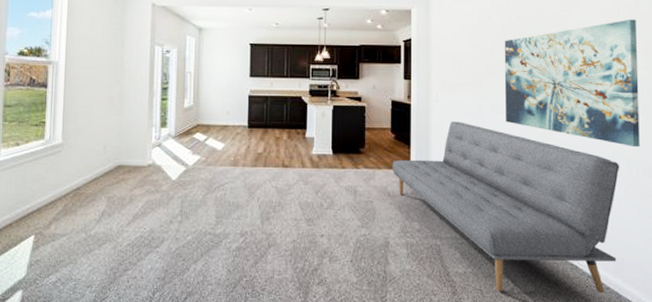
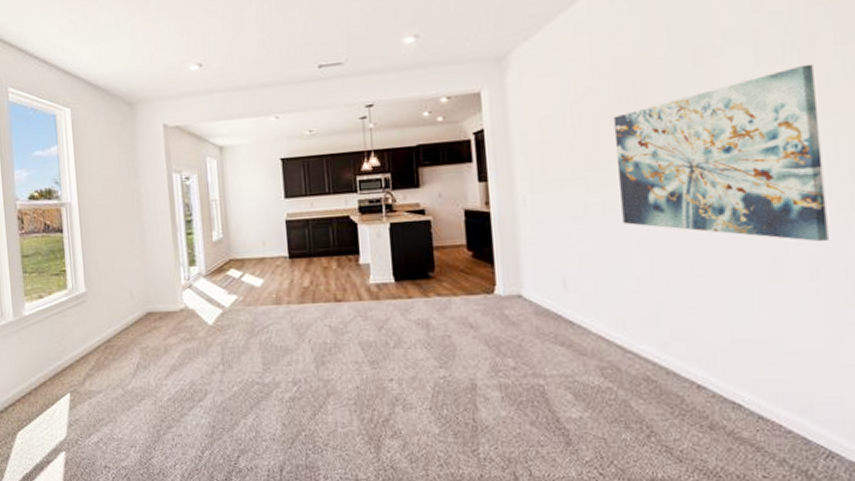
sofa: present [392,121,620,294] -> none [472,228,801,440]

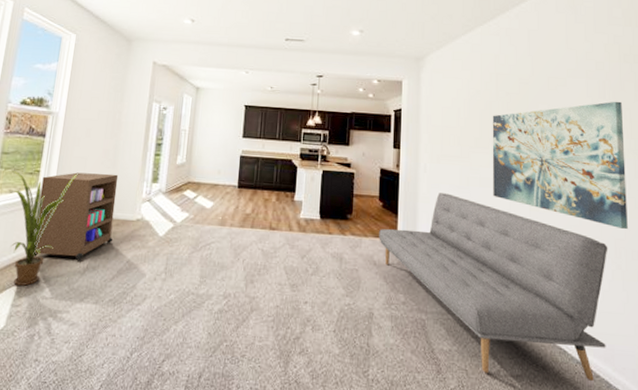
house plant: none [36,268,107,393] -> present [11,171,78,286]
storage cabinet: none [70,262,158,362] -> present [34,172,119,260]
sofa: none [472,228,801,440] -> present [379,193,608,382]

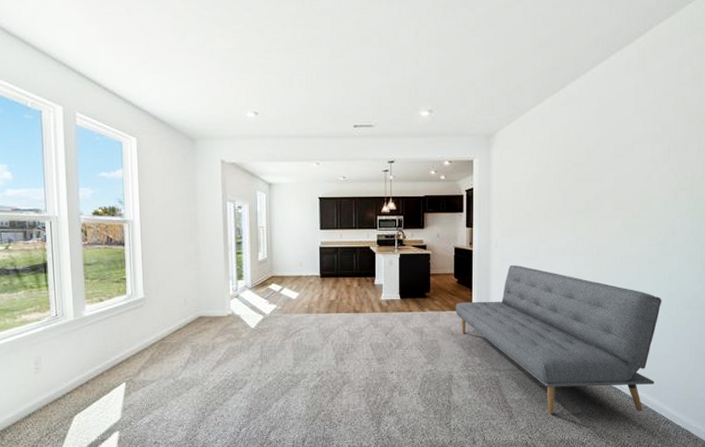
house plant: present [11,171,78,286] -> none [98,278,164,383]
storage cabinet: present [34,172,119,260] -> none [130,275,207,357]
wall art: present [492,101,628,229] -> none [560,163,685,283]

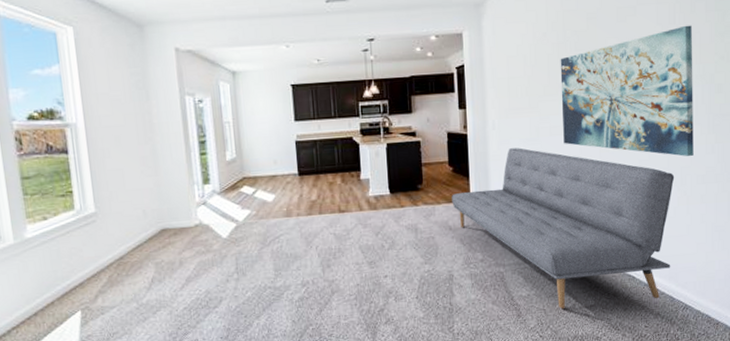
wall art: none [560,163,685,283] -> present [560,25,694,156]

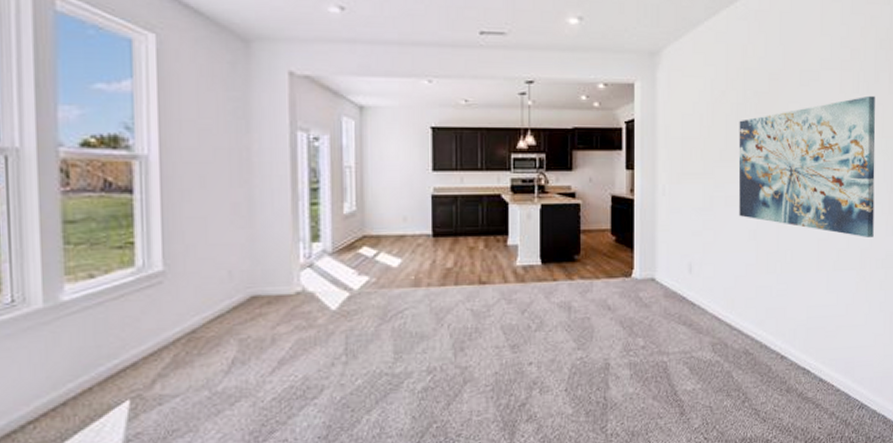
sofa: present [452,147,675,309] -> none [613,218,854,406]

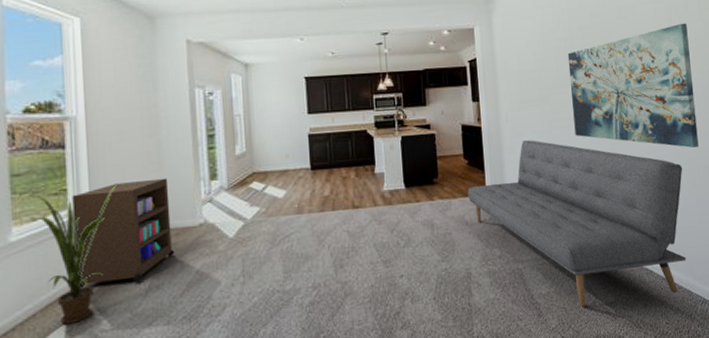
house plant: none [86,241,197,401] -> present [29,185,117,324]
storage cabinet: none [140,236,264,360] -> present [72,178,174,288]
sofa: none [613,218,854,406] -> present [467,140,686,307]

